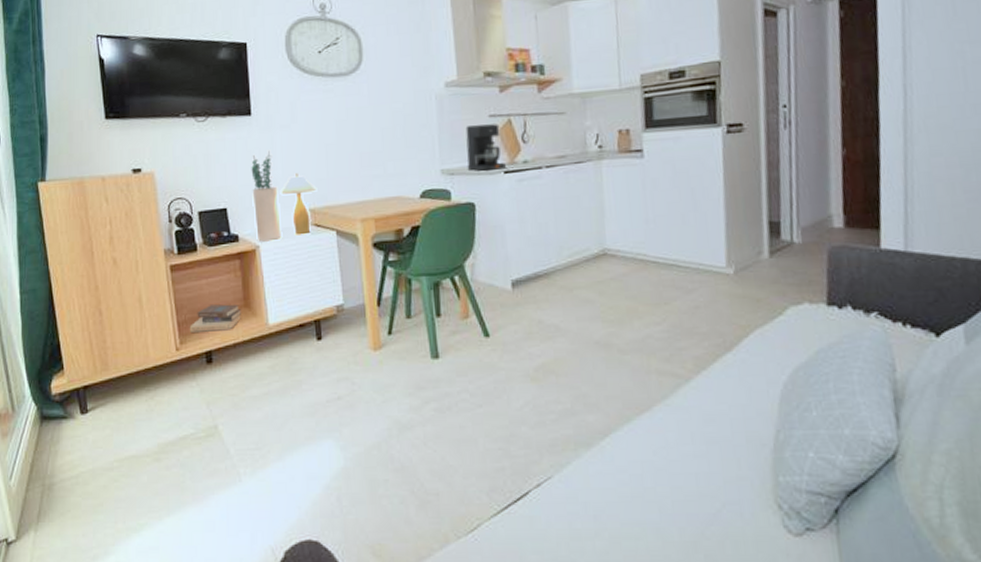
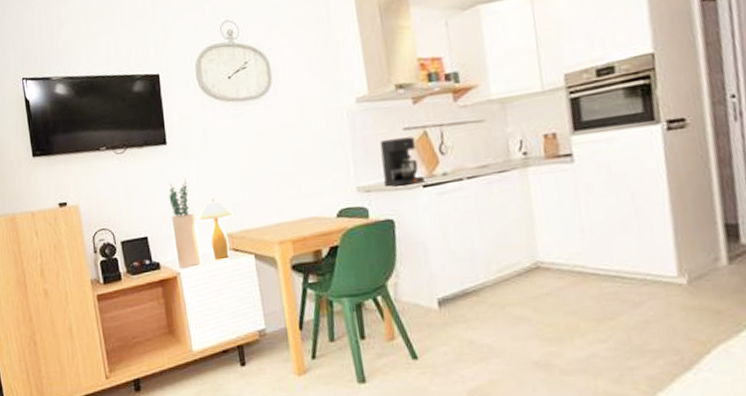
books: present [189,304,241,332] -> none [117,331,166,361]

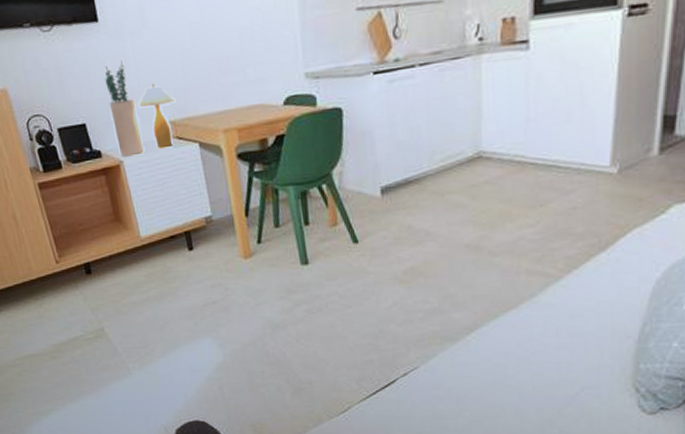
coffee maker: present [380,136,425,187] -> none [331,18,375,74]

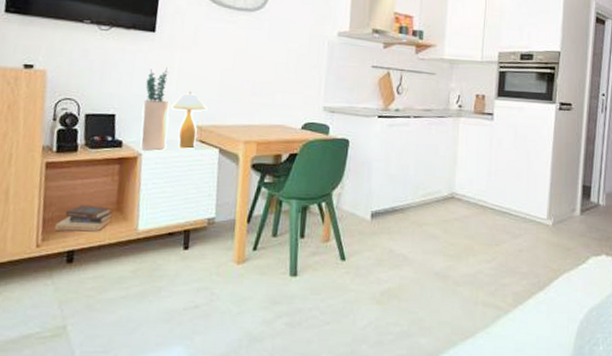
books: none [65,218,114,246] -> present [54,205,112,232]

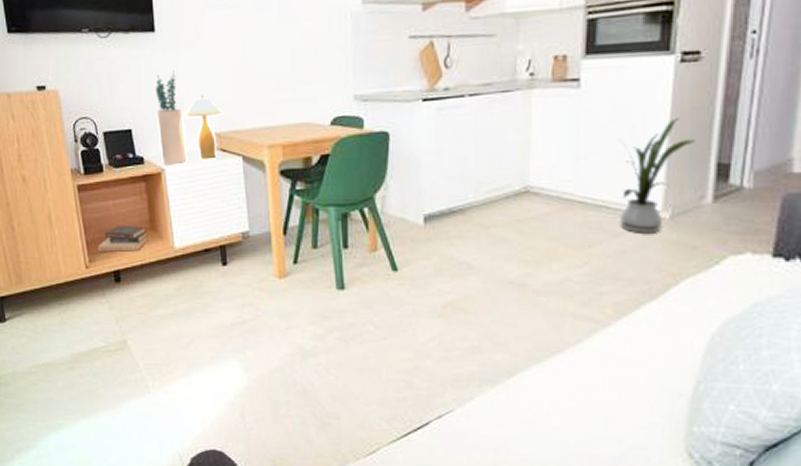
house plant: none [517,149,569,237] -> present [619,117,696,233]

